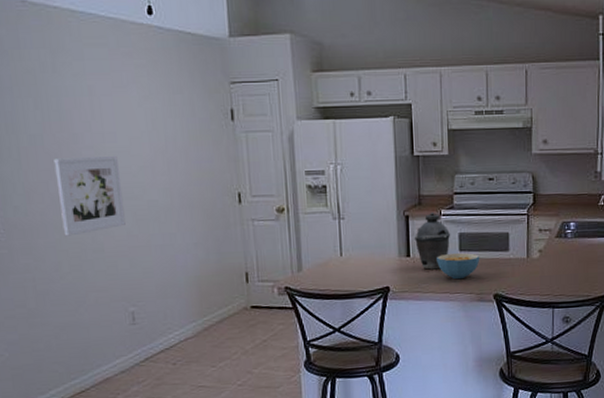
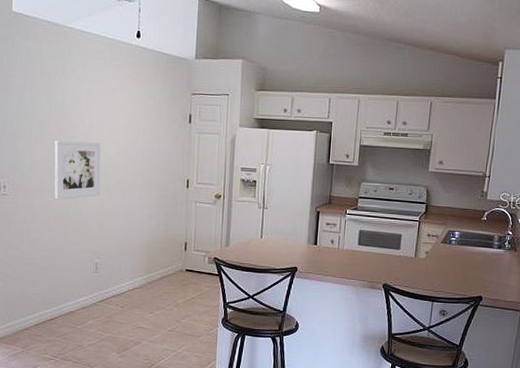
kettle: present [415,211,451,270] -> none [322,210,353,258]
cereal bowl: present [436,253,480,280] -> none [338,246,375,268]

